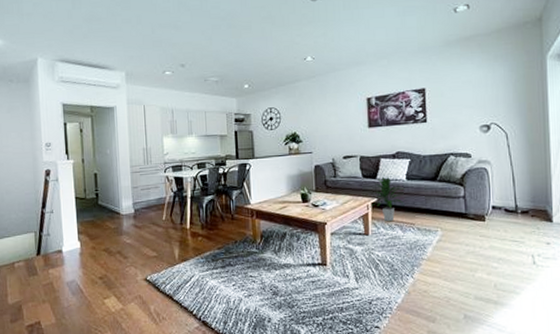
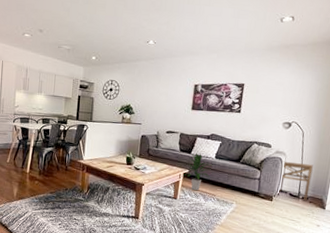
side table: none [489,170,528,214] -> present [277,161,313,200]

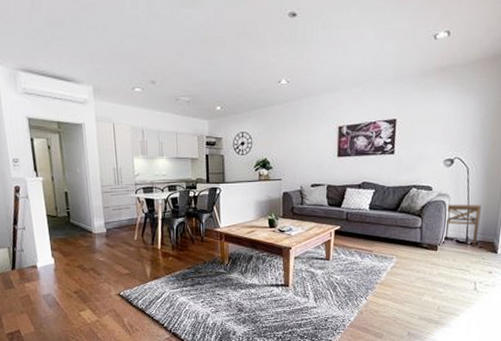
indoor plant: present [181,153,213,191] -> none [332,205,367,249]

